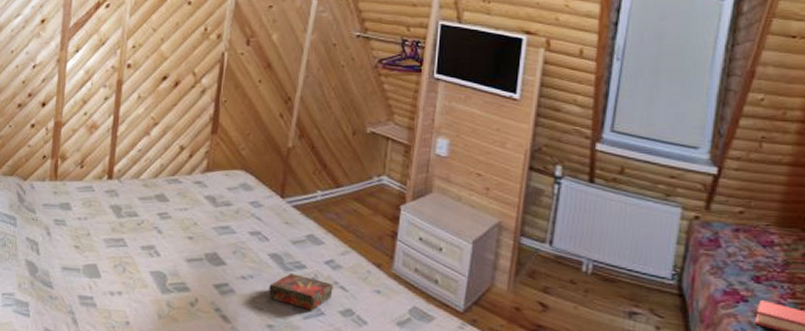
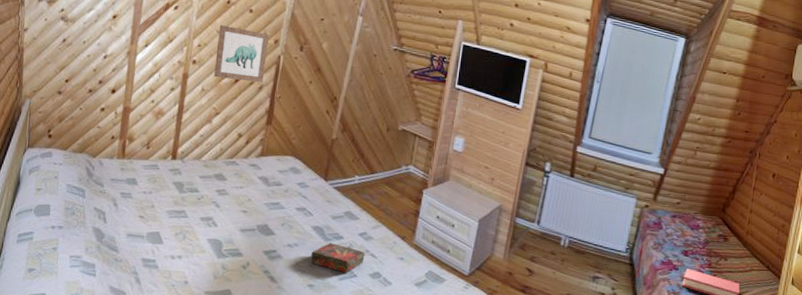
wall art: none [151,21,211,85] -> present [214,24,270,83]

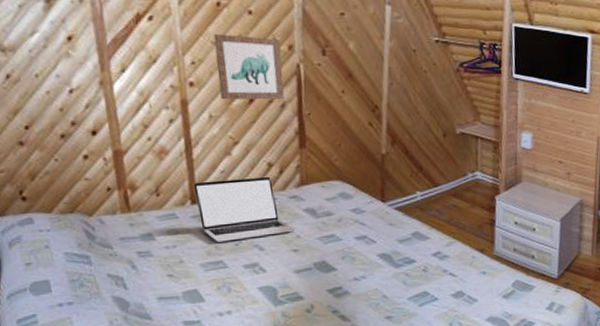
laptop: none [175,141,249,196] -> present [193,176,296,242]
book: present [310,243,365,273] -> none [382,268,443,298]

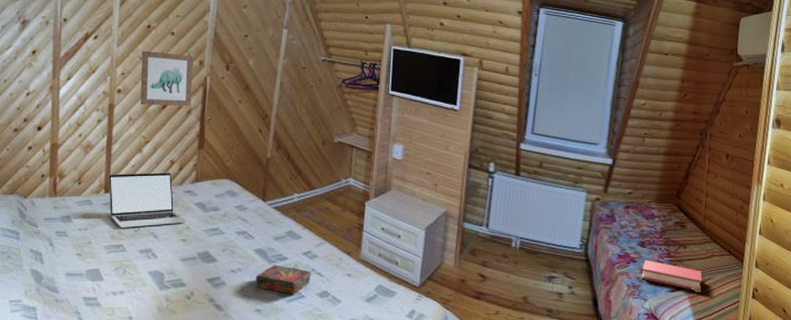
book: none [382,268,443,298] -> present [256,265,311,294]

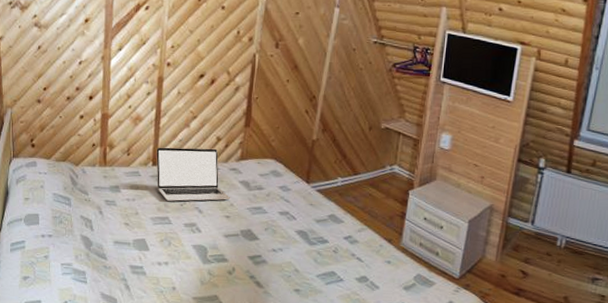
wall art: present [140,50,194,106] -> none [189,23,243,83]
book: present [256,265,311,294] -> none [296,247,351,277]

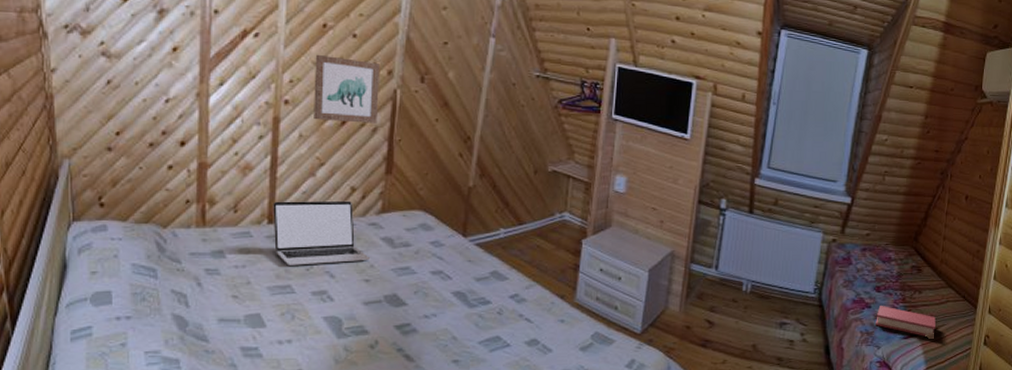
wall art: none [189,23,243,83] -> present [314,54,381,123]

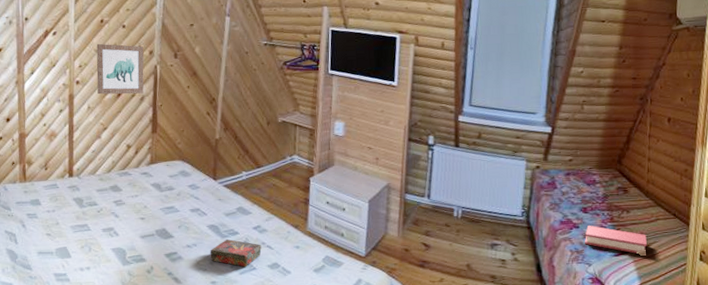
laptop: present [273,200,371,265] -> none [71,156,144,209]
book: none [453,310,518,343] -> present [210,239,262,267]

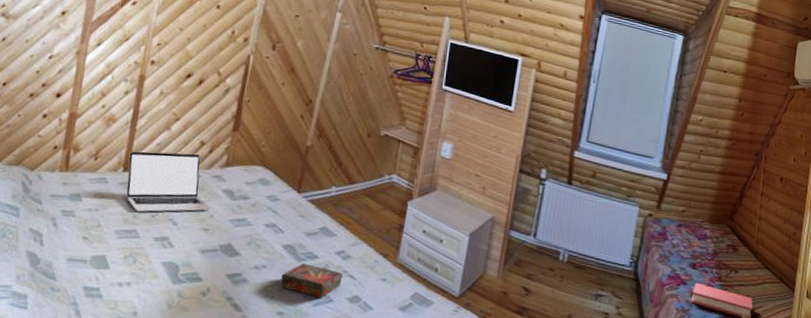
laptop: none [71,156,144,209] -> present [126,151,212,212]
wall art: present [96,43,144,95] -> none [175,21,238,85]

